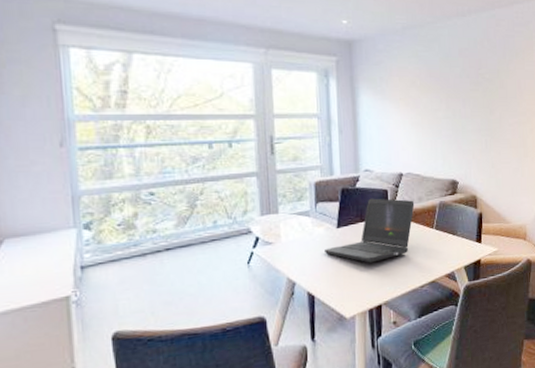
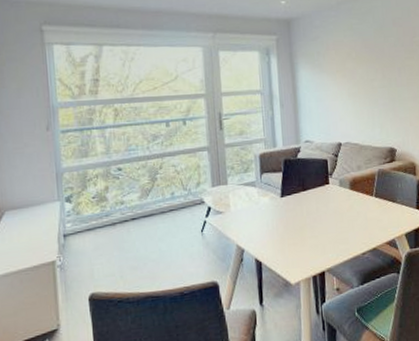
laptop computer: present [325,198,415,263] -> none [270,168,354,231]

